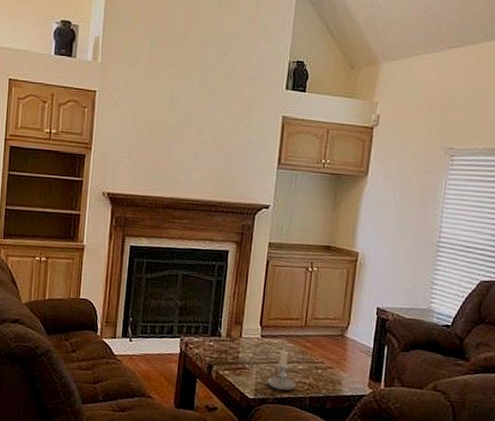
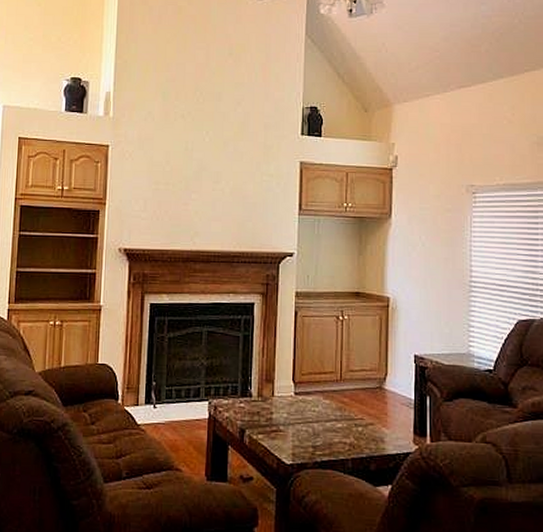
candle: present [267,350,296,391] -> none [305,407,336,453]

